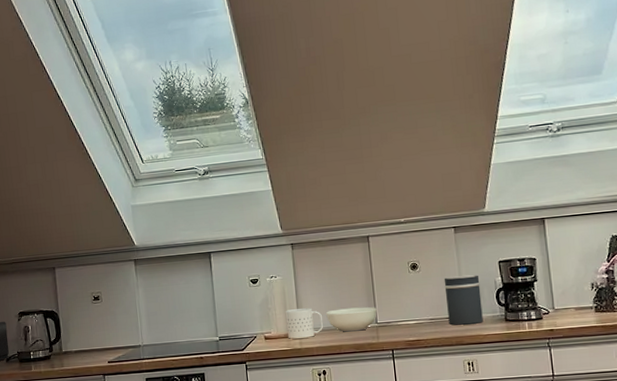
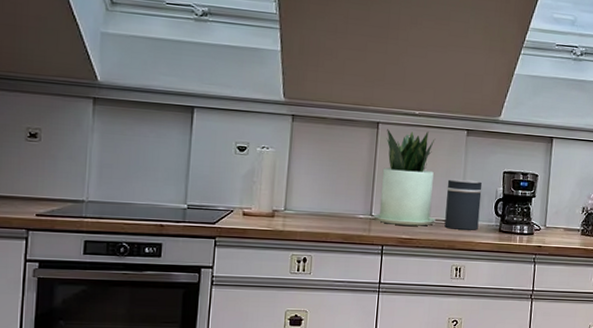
mug: present [285,308,324,339] -> none [270,186,314,221]
bowl: present [325,306,378,332] -> none [317,194,375,221]
planter: none [377,236,440,329] -> present [373,128,437,226]

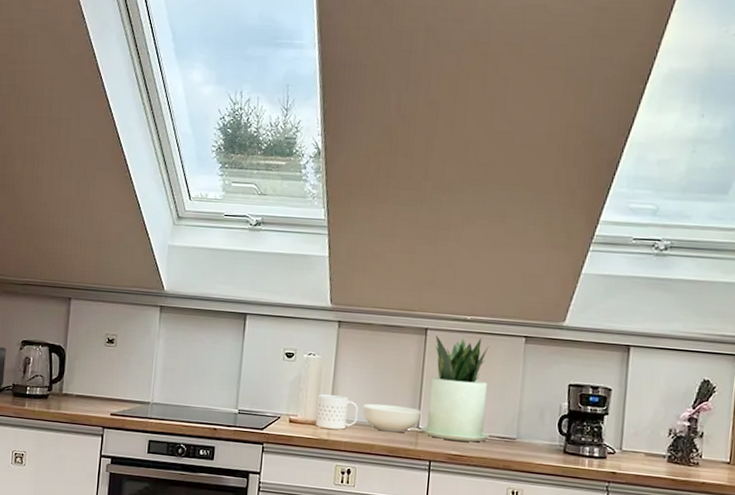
mug: none [270,186,314,221] -> present [315,394,359,430]
bowl: none [317,194,375,221] -> present [362,403,422,433]
cylinder: present [444,178,482,230] -> none [499,390,544,450]

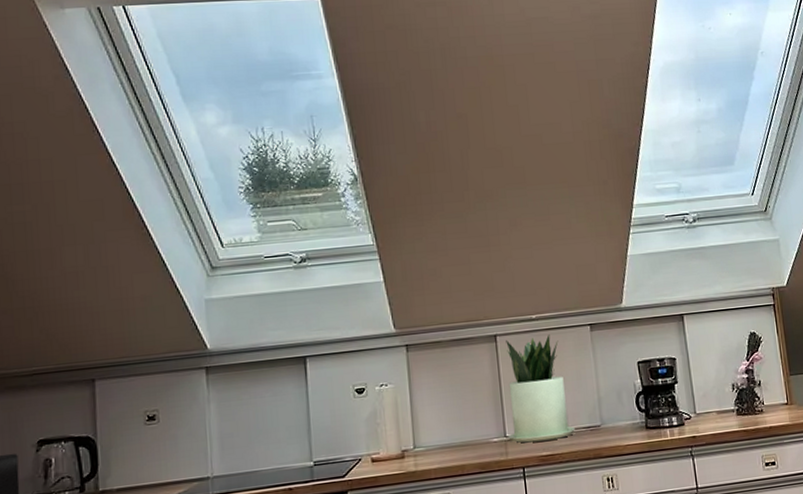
mug: present [315,394,359,430] -> none [397,421,444,460]
bowl: present [362,403,422,433] -> none [445,417,507,449]

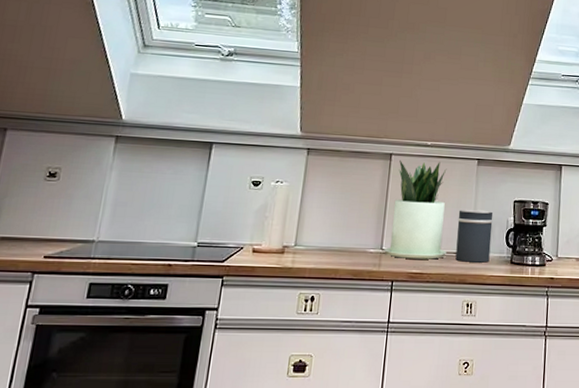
cylinder: none [579,377,623,436] -> present [455,209,493,263]

